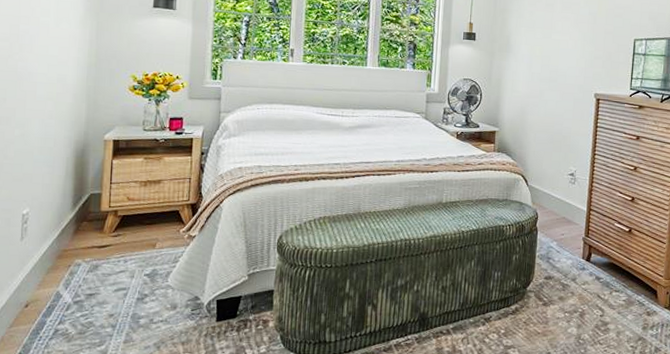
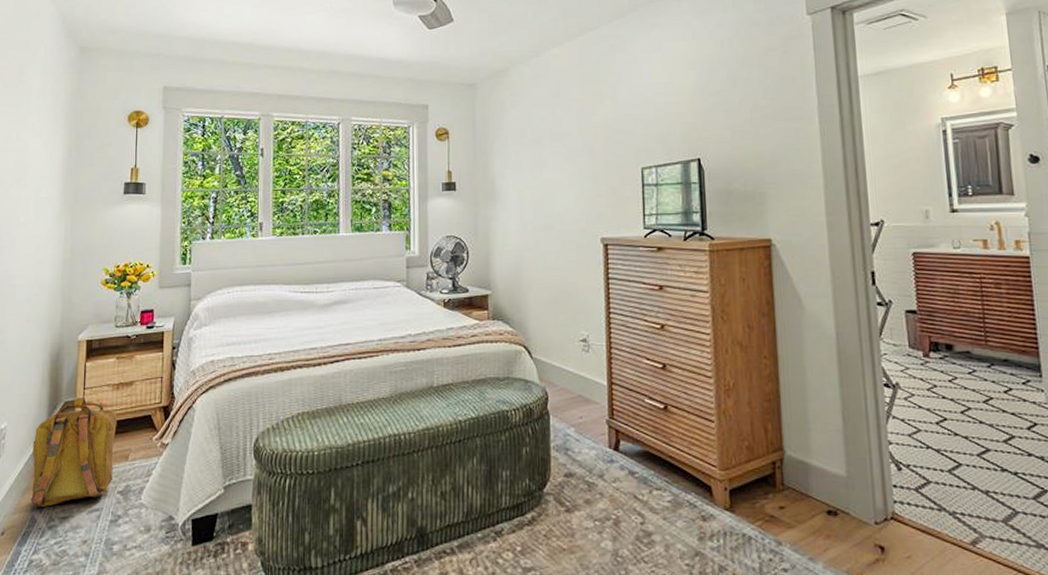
backpack: none [56,191,145,285] -> present [31,398,117,507]

